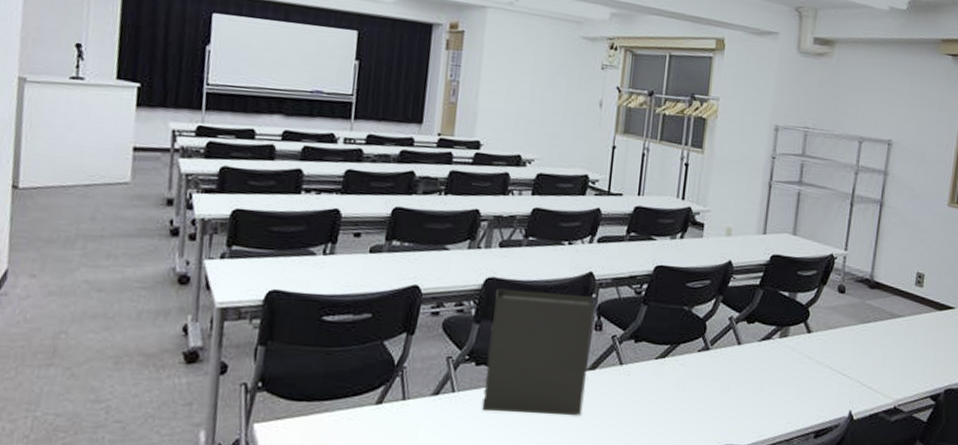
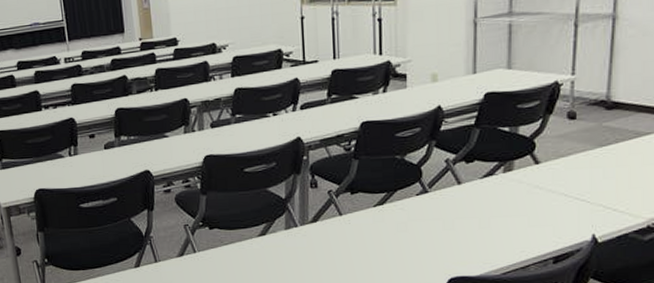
binder: present [482,289,594,415] -> none [215,159,311,265]

